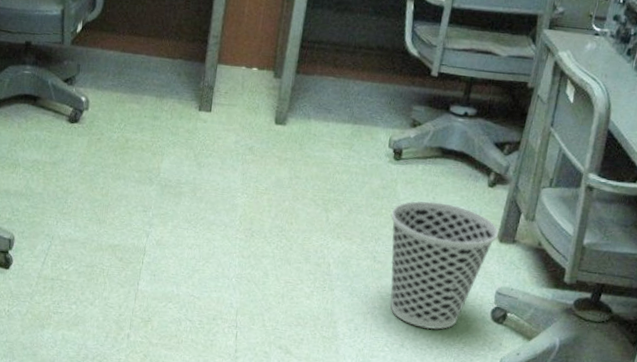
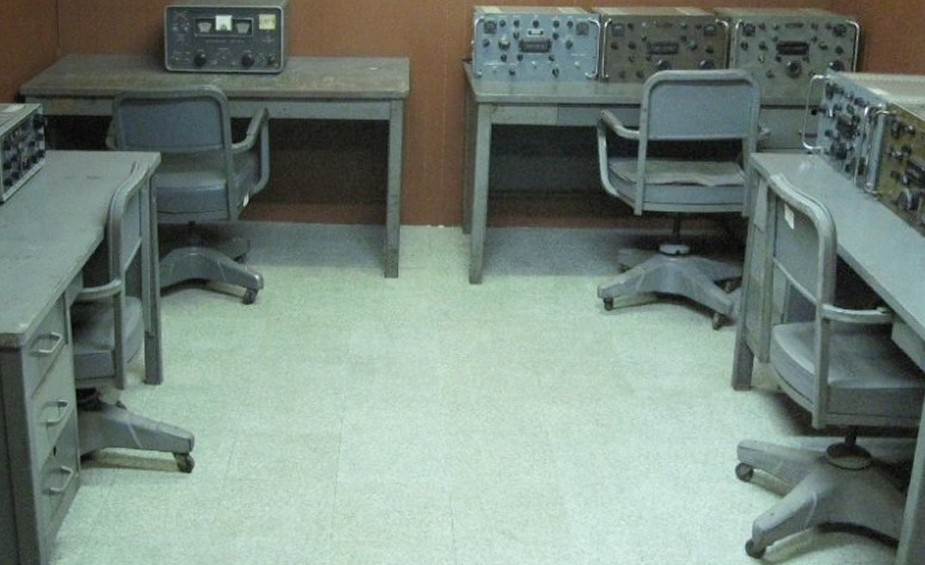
wastebasket: present [389,201,498,330] -> none [609,352,731,496]

